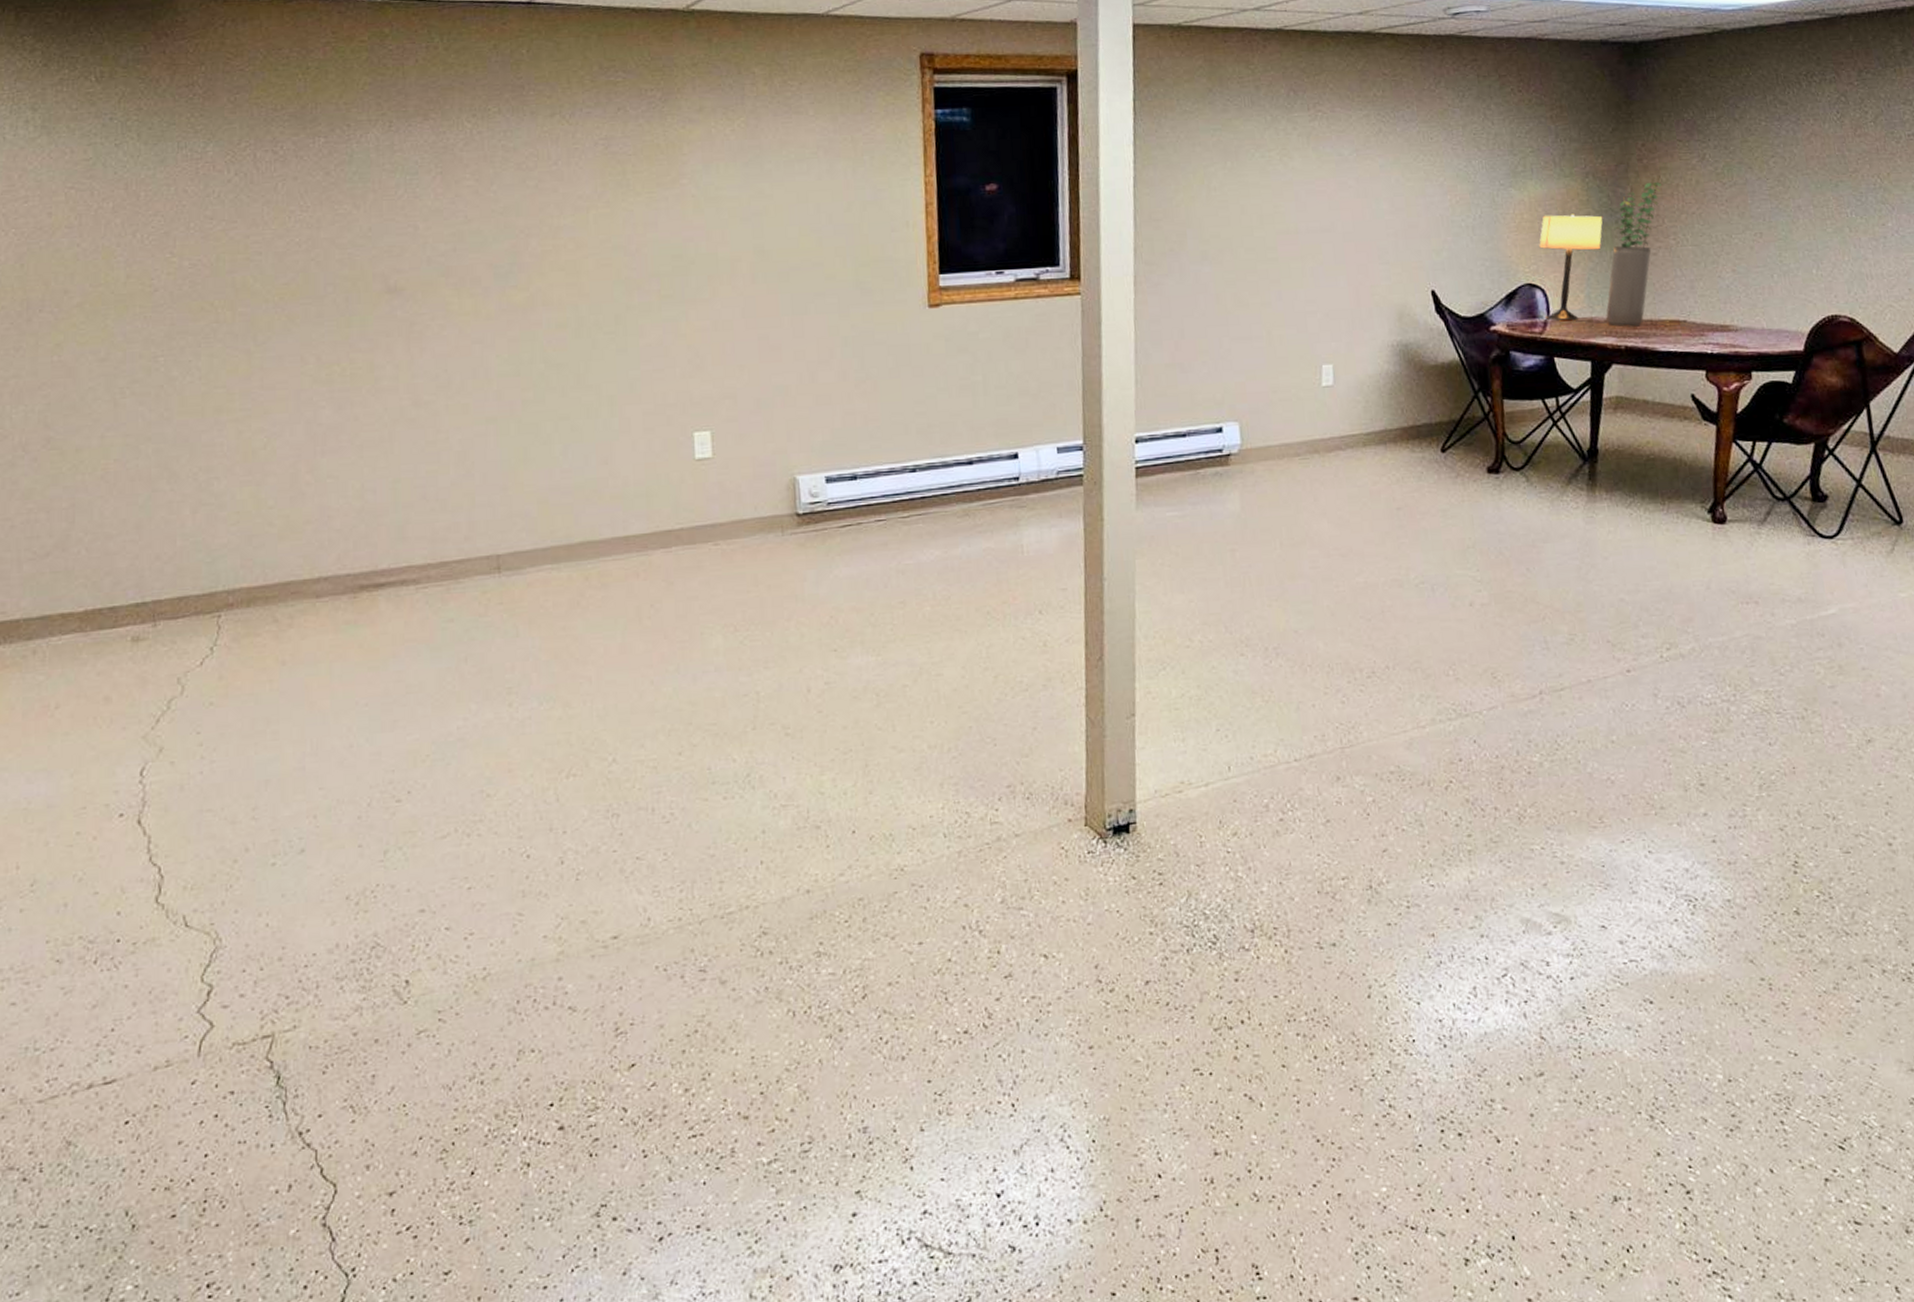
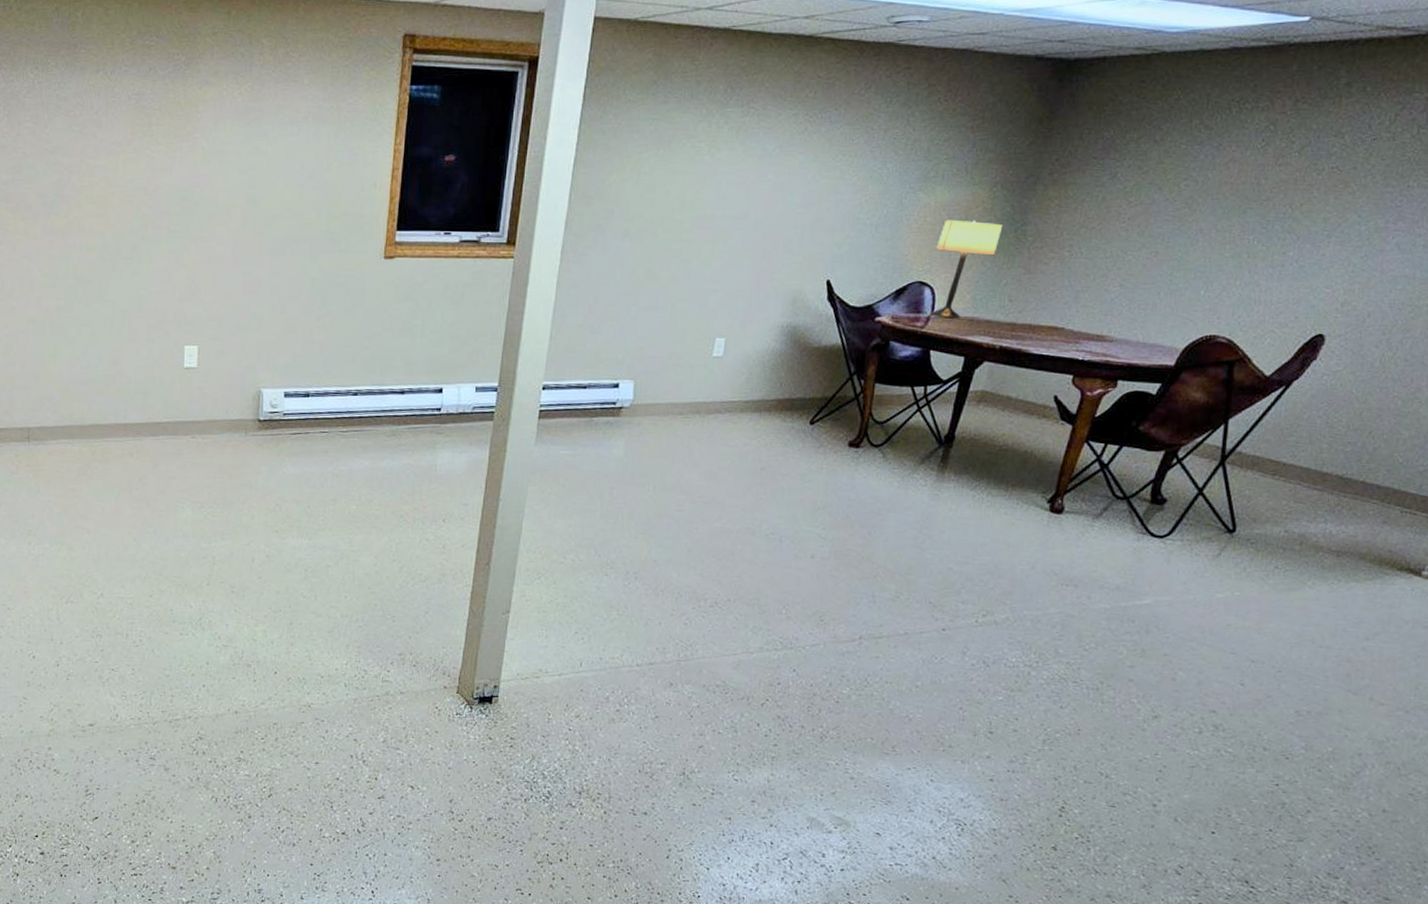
vase: present [1605,175,1662,328] -> none [986,189,1068,330]

